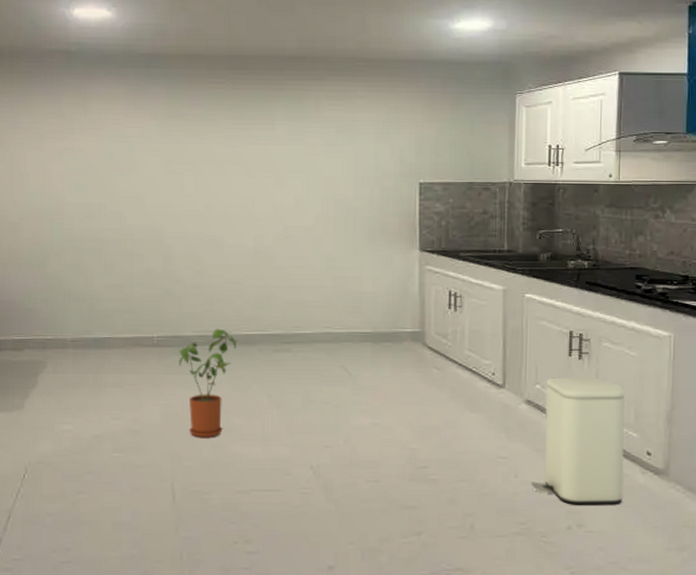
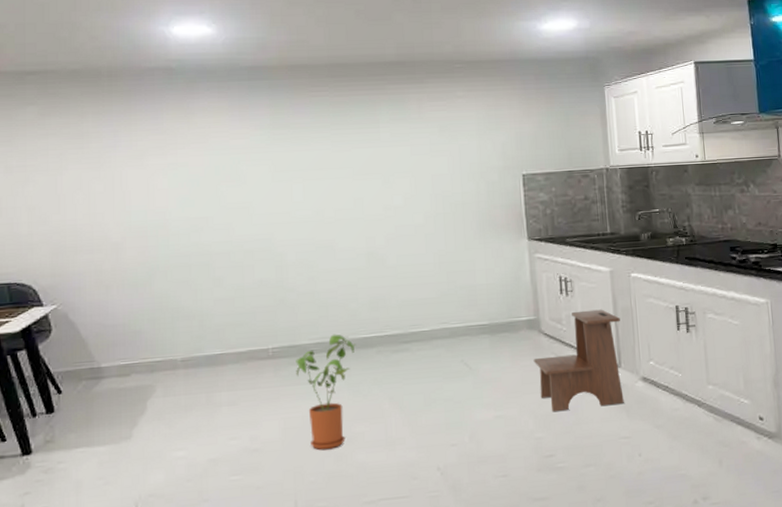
step stool: none [414,327,509,425] -> present [533,309,624,411]
pedal bin: present [530,376,626,505] -> none [654,348,742,478]

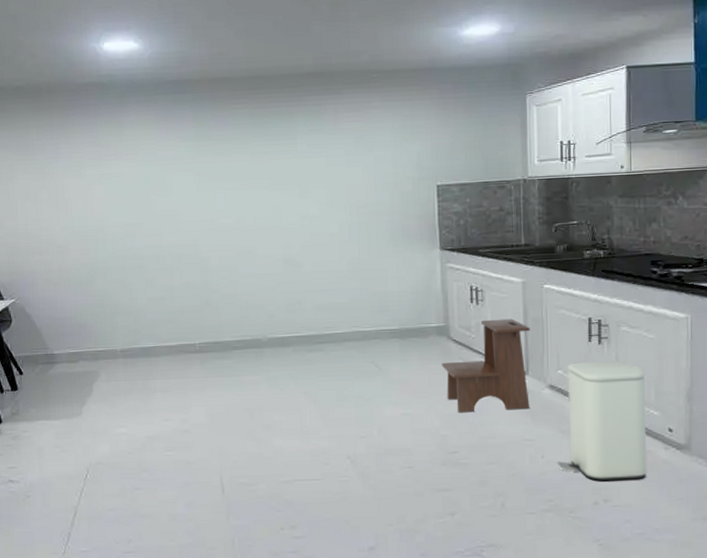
house plant: present [296,334,357,450] -> none [220,333,275,434]
pedal bin: none [654,348,742,478] -> present [557,360,647,482]

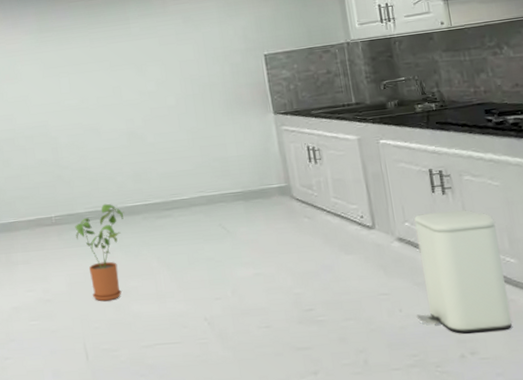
house plant: none [220,333,275,434] -> present [75,203,125,301]
step stool: present [441,318,530,412] -> none [287,175,381,270]

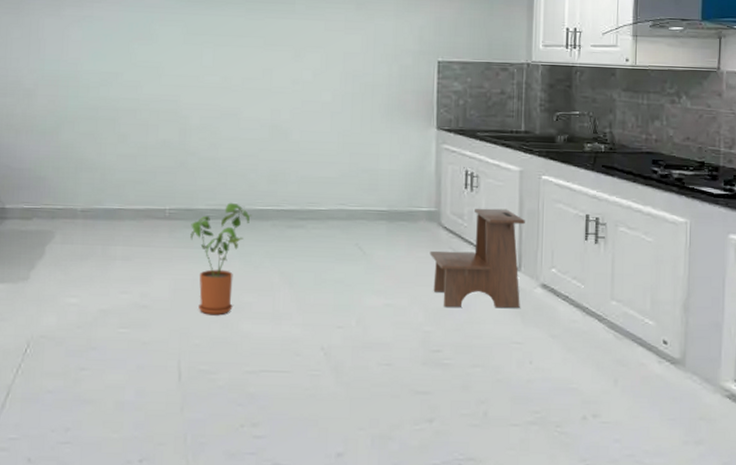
step stool: none [287,175,381,270] -> present [429,208,525,309]
pedal bin: present [414,209,512,334] -> none [545,261,642,395]

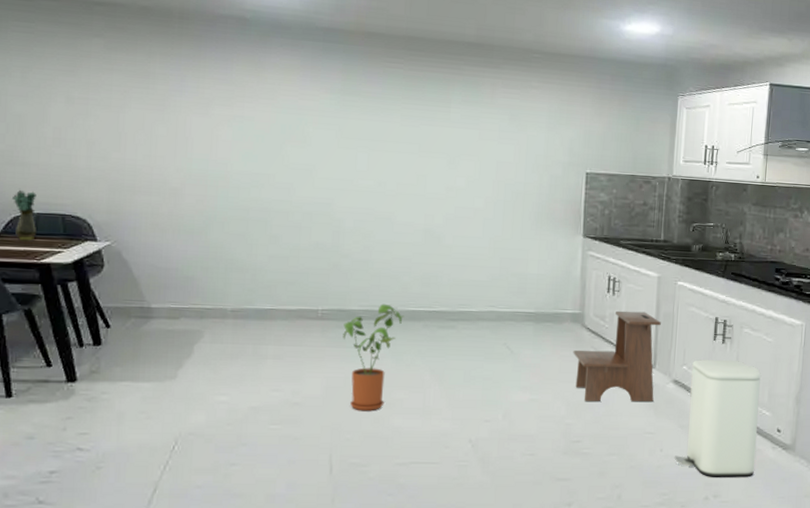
pedal bin: none [545,261,642,395] -> present [674,359,762,477]

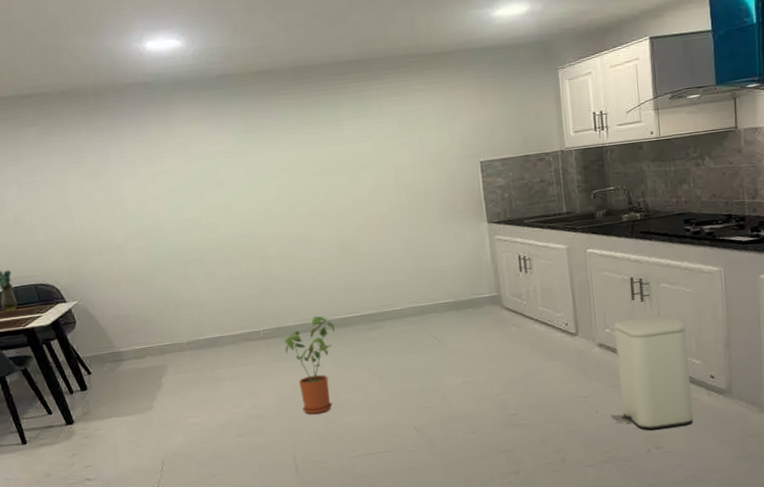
step stool: present [573,310,661,402] -> none [496,283,582,376]

